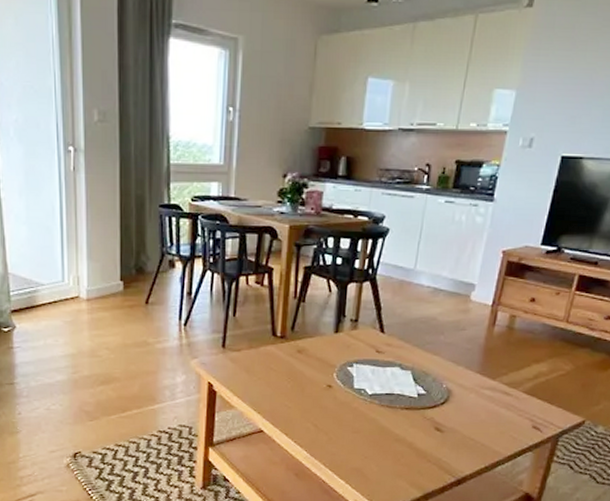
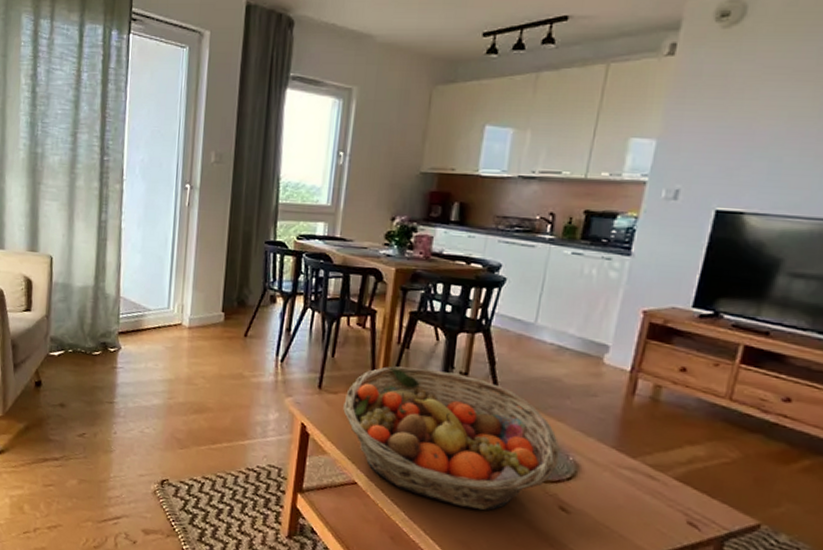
fruit basket: none [247,319,435,440] -> present [343,366,559,511]

